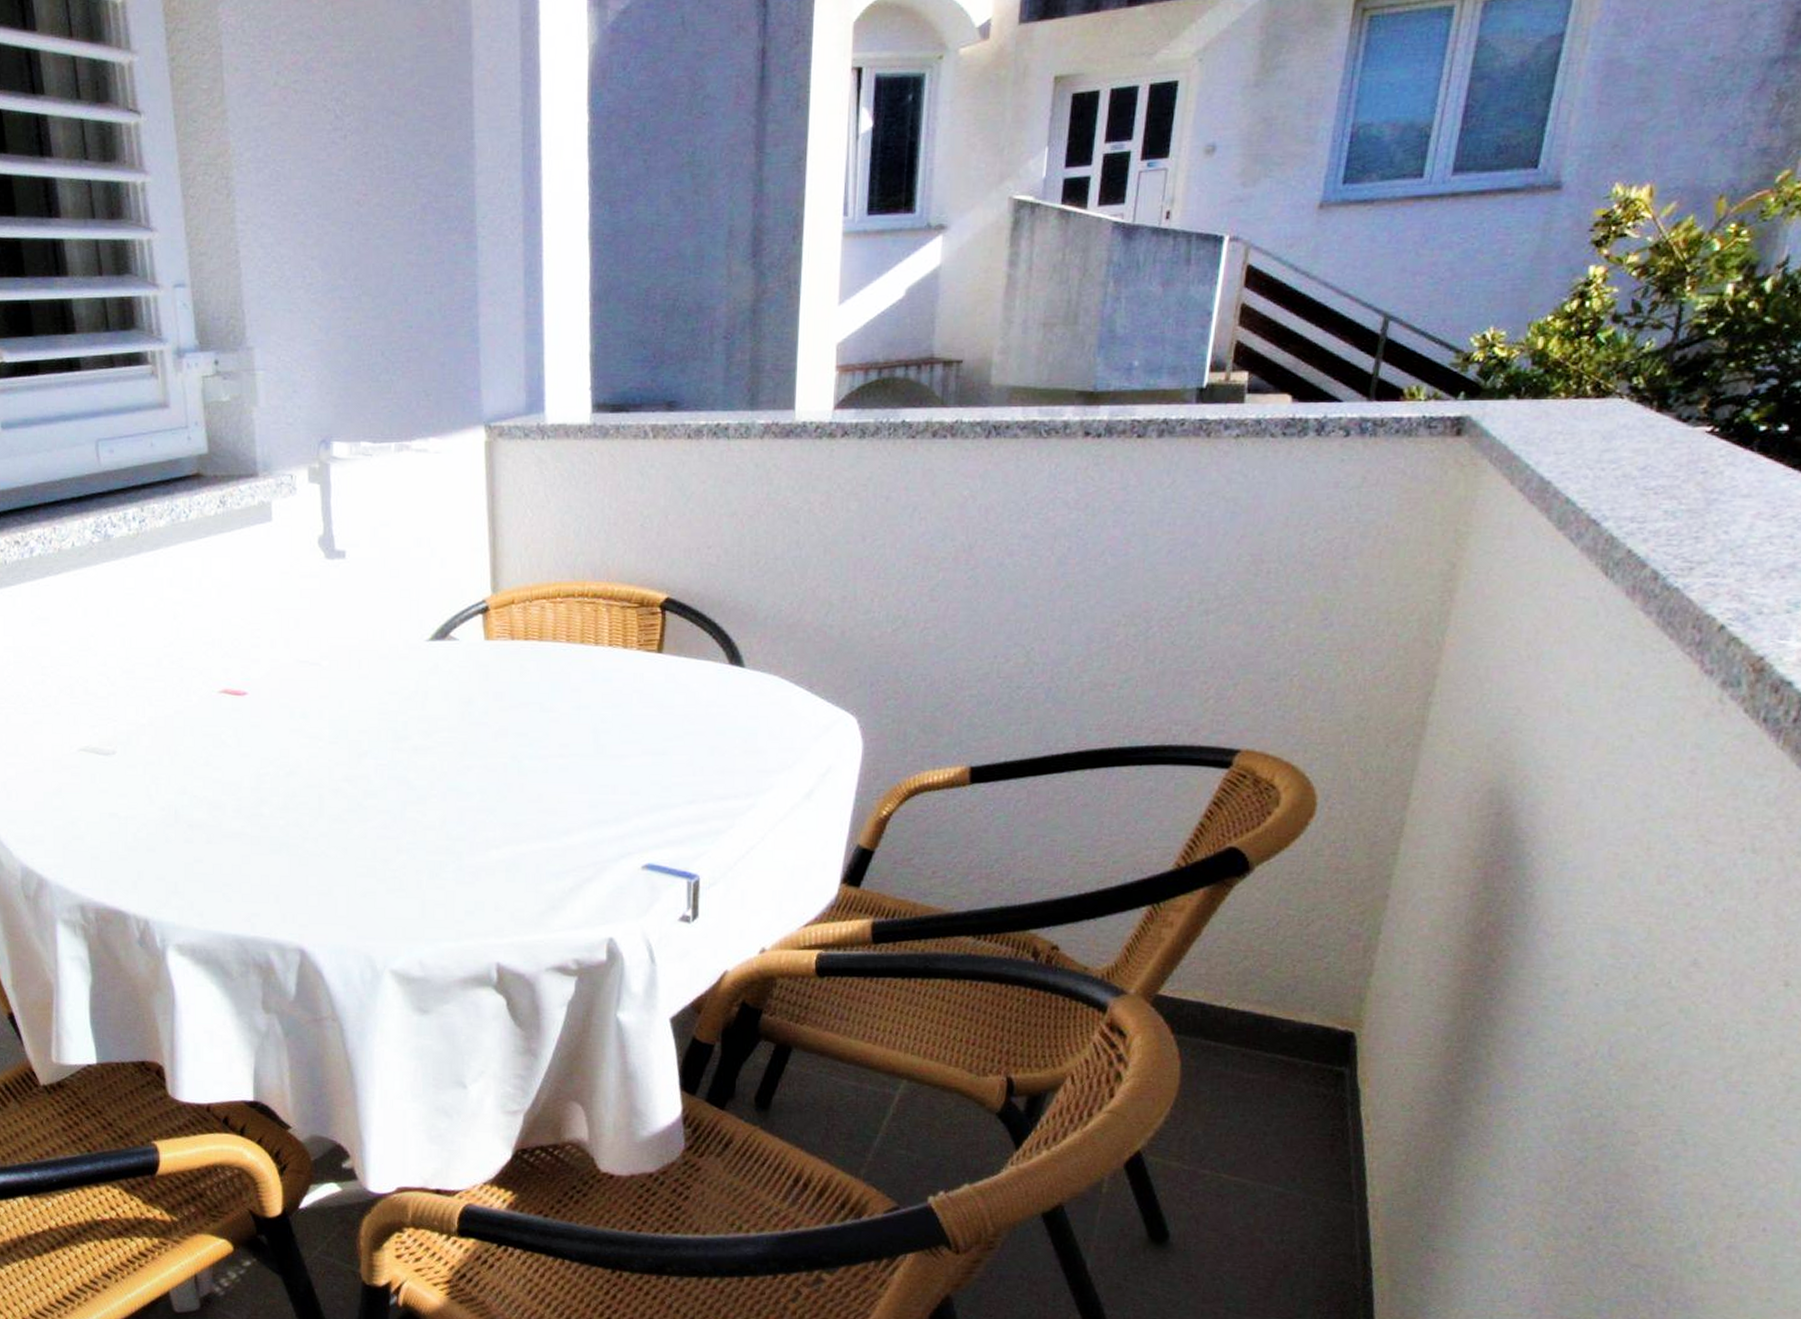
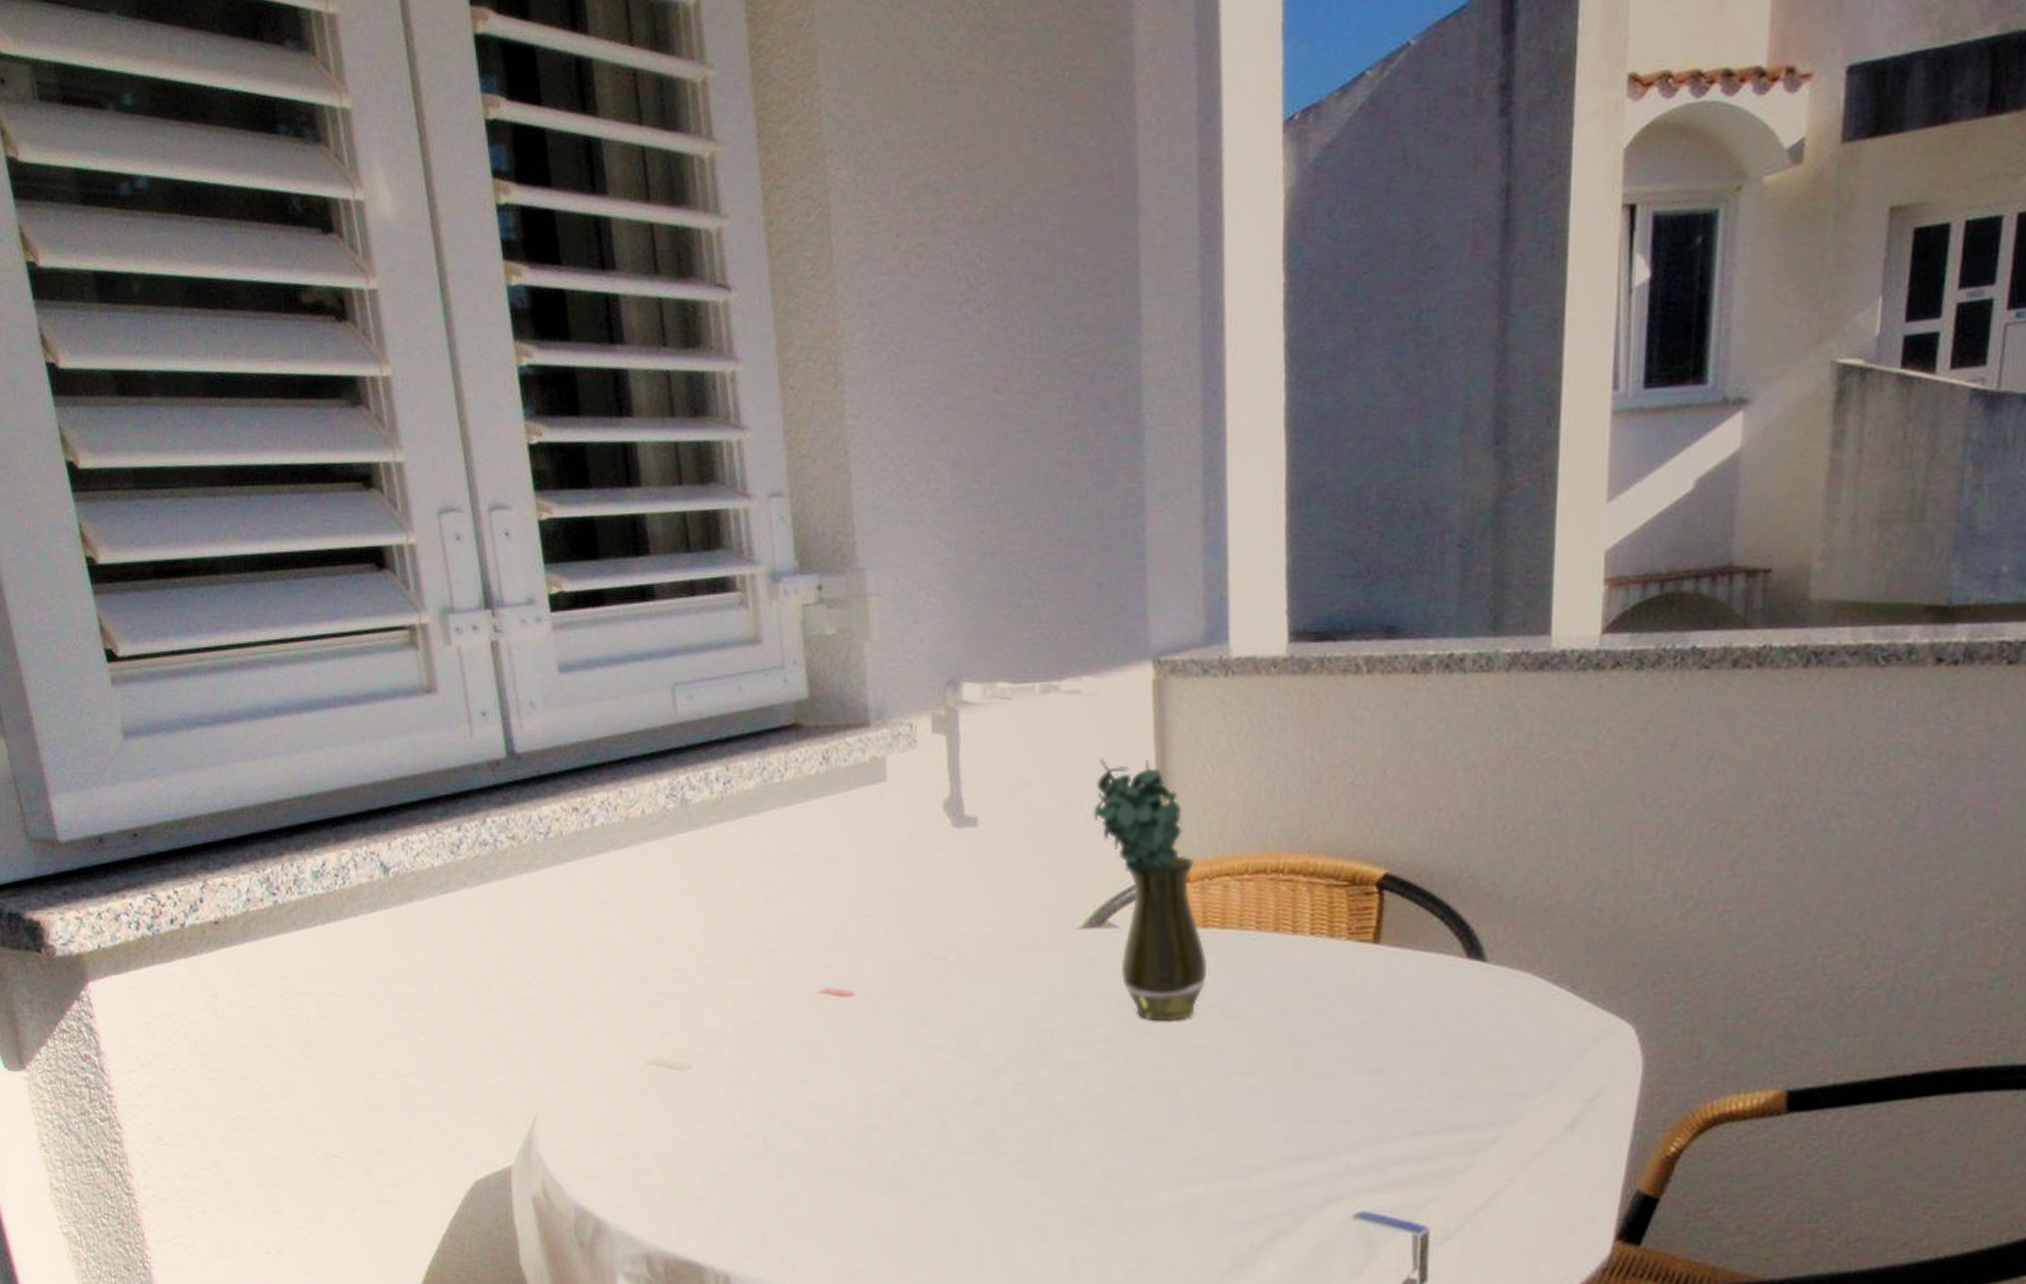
vase: none [438,505,529,714] -> present [1093,759,1208,1021]

